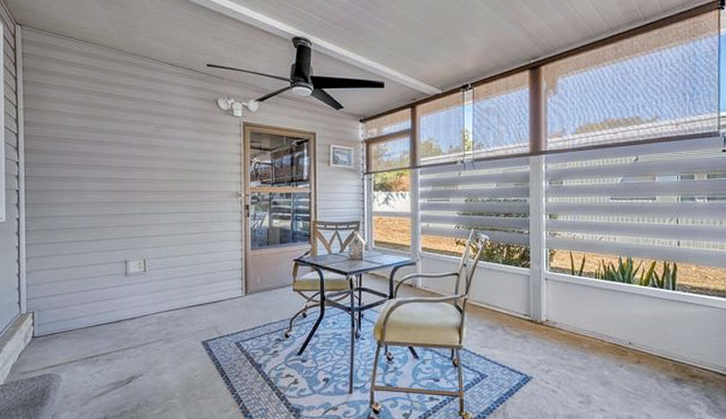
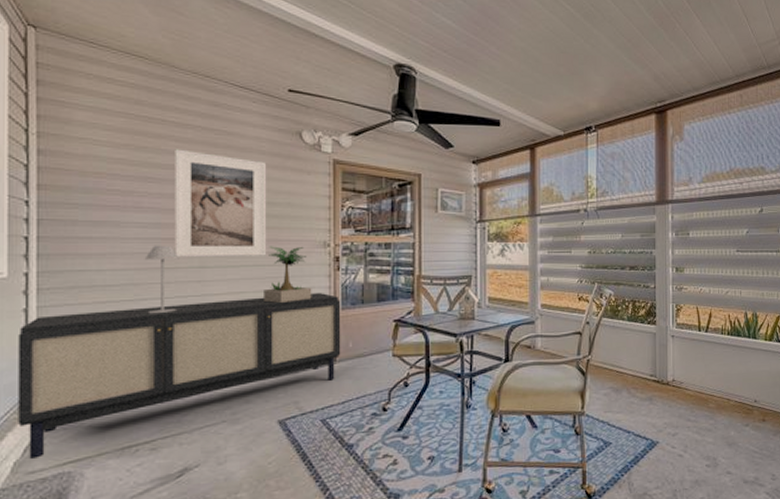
sideboard: none [14,236,251,362] -> present [18,293,341,459]
table lamp: none [100,196,126,252] -> present [144,245,179,314]
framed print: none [121,118,192,205] -> present [174,149,267,257]
potted plant: none [190,196,227,243] -> present [264,246,312,303]

